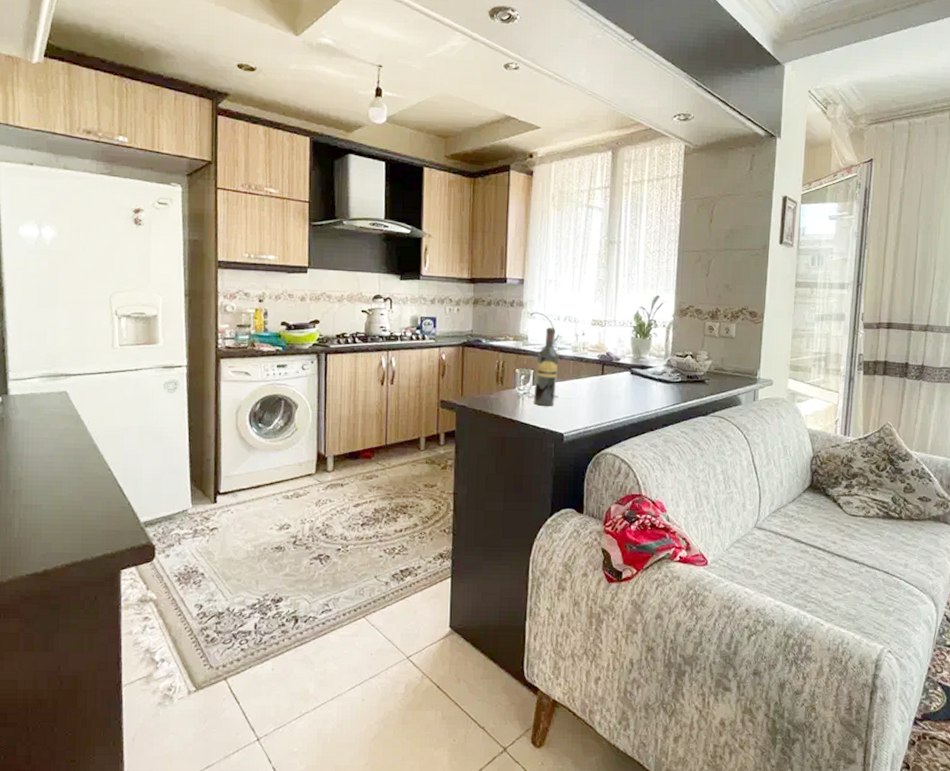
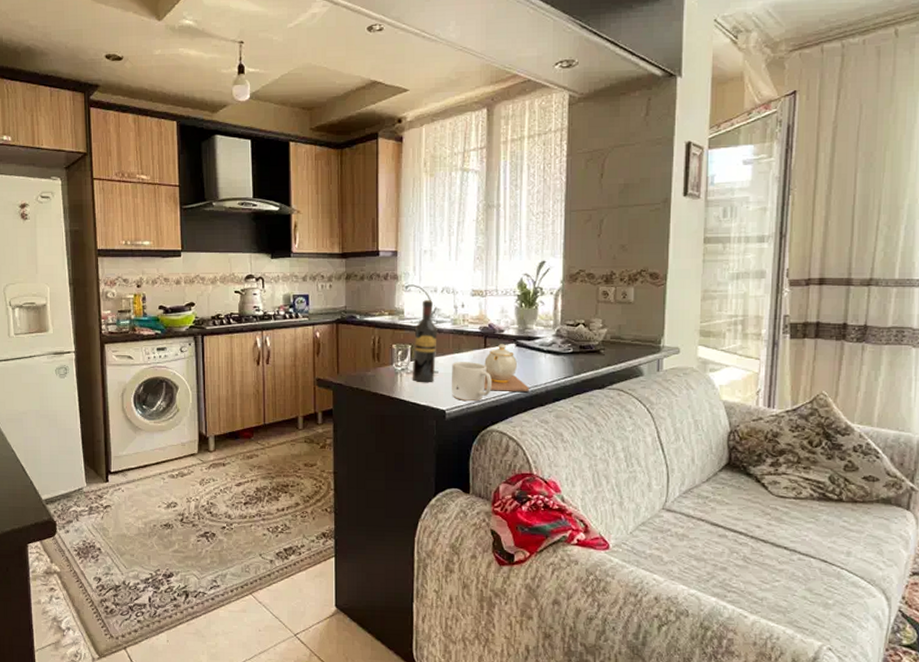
mug: none [569,387,607,426] -> present [451,362,492,402]
teapot: none [600,371,641,418] -> present [484,344,529,393]

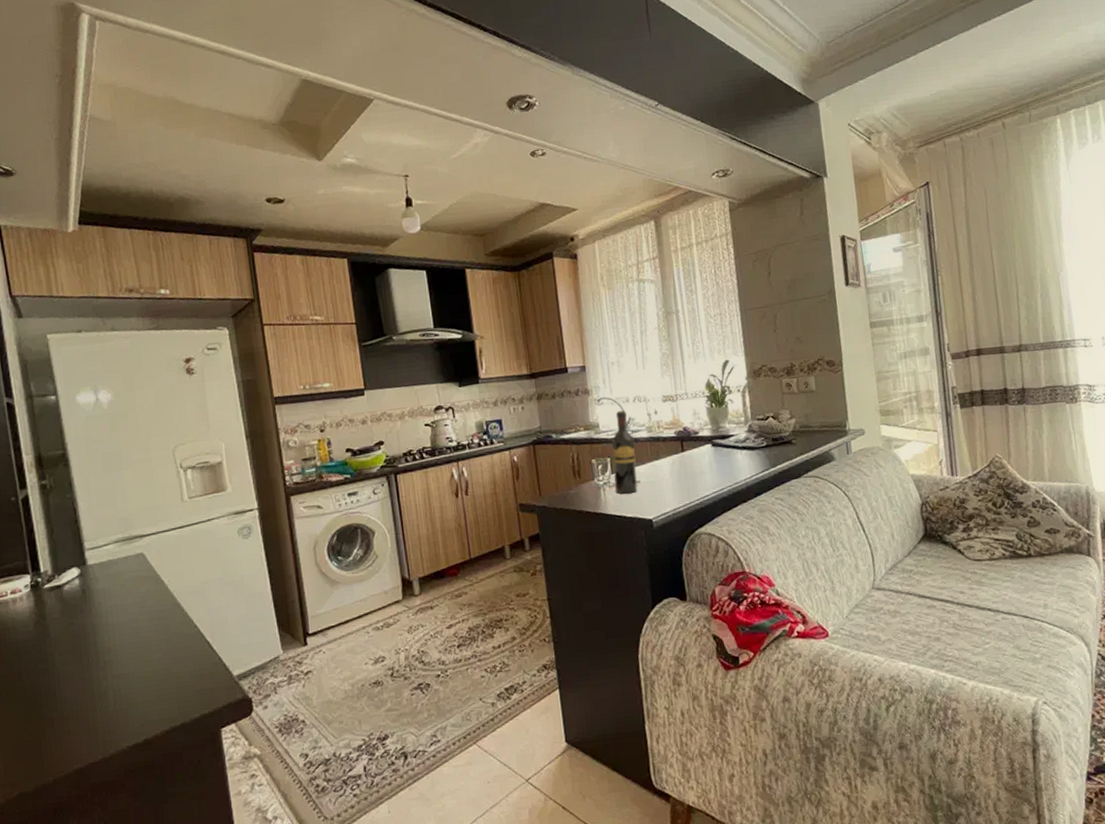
mug: present [451,362,492,402] -> none [653,467,694,508]
teapot: present [484,344,529,393] -> none [683,445,731,494]

